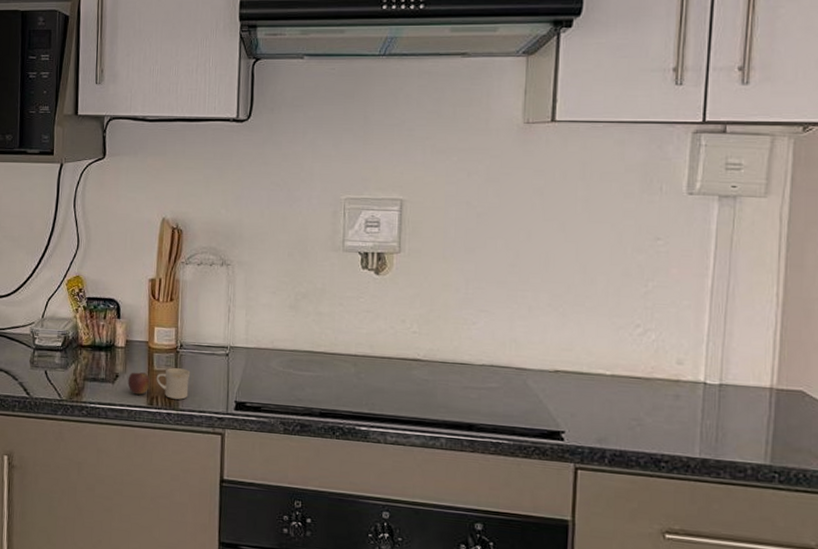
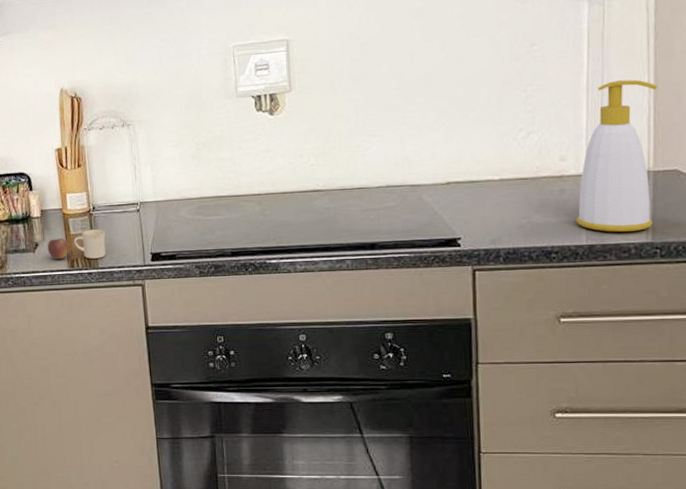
soap bottle: none [691,288,787,451] -> present [577,79,658,232]

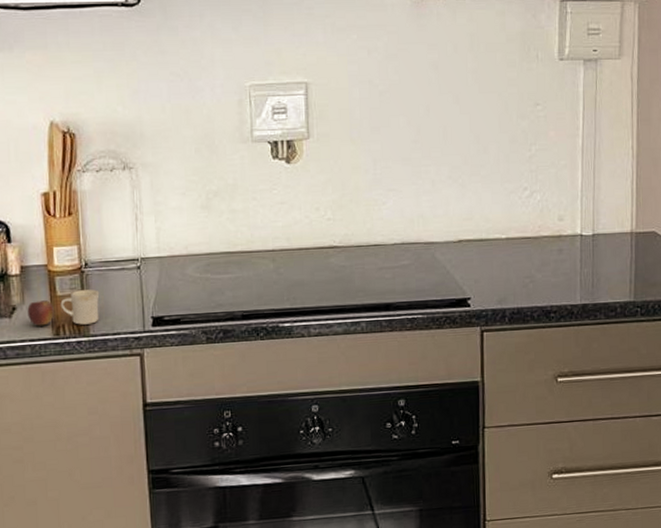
soap bottle: present [577,79,658,232] -> none [572,144,640,292]

